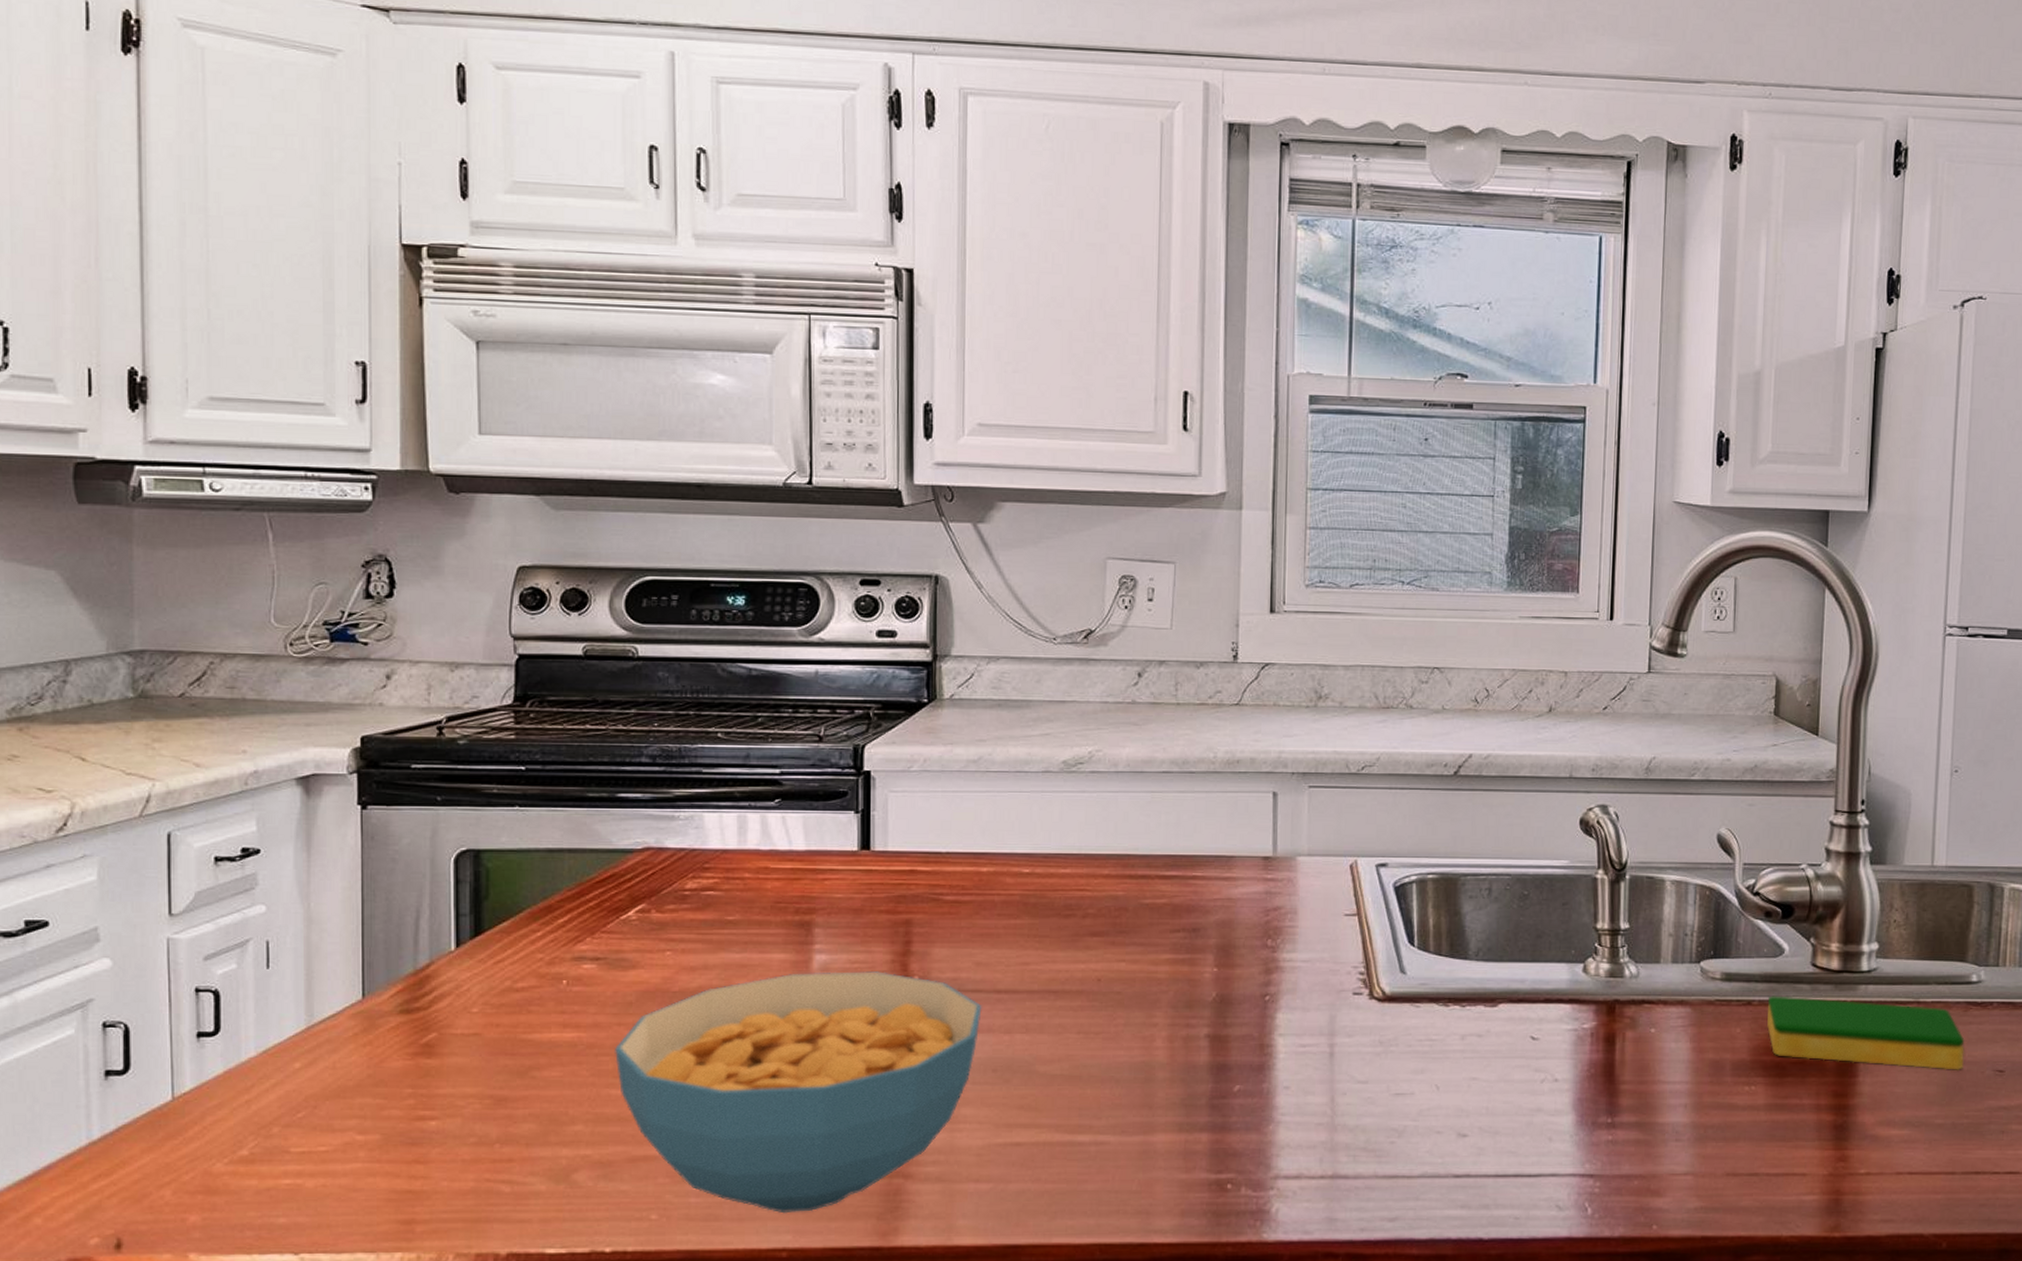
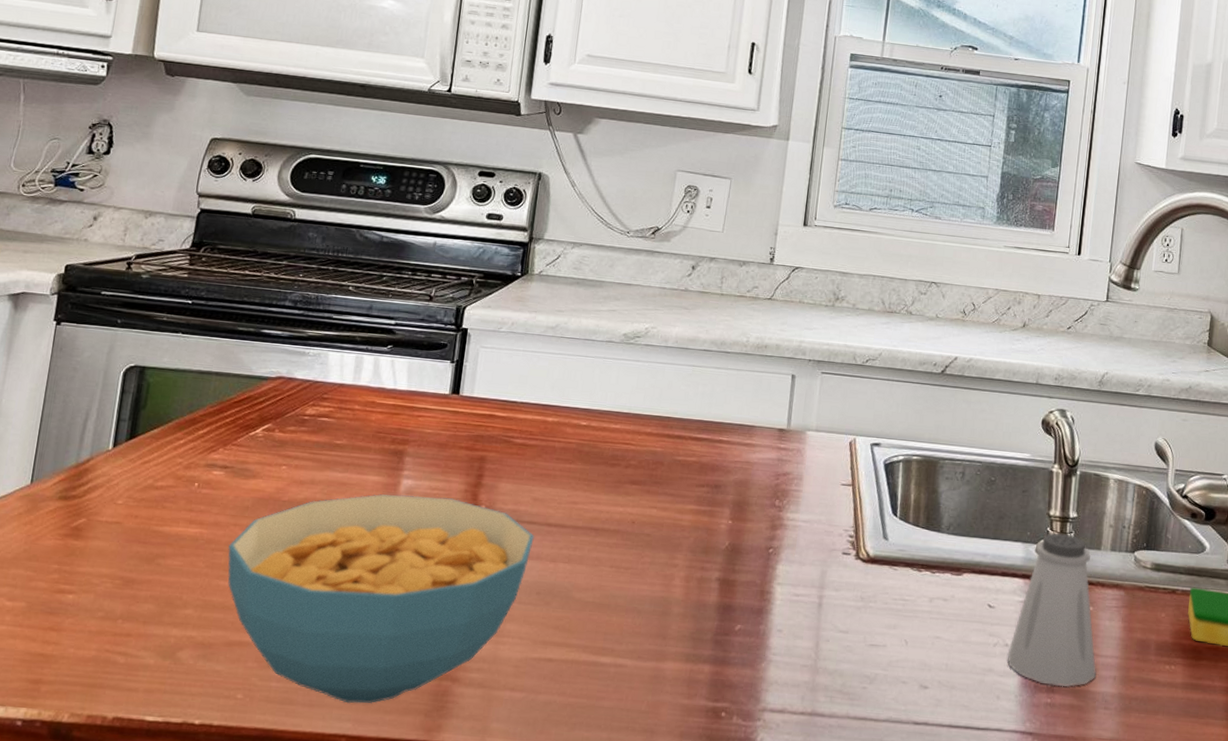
saltshaker: none [1557,948,1664,1121] -> present [1007,532,1097,687]

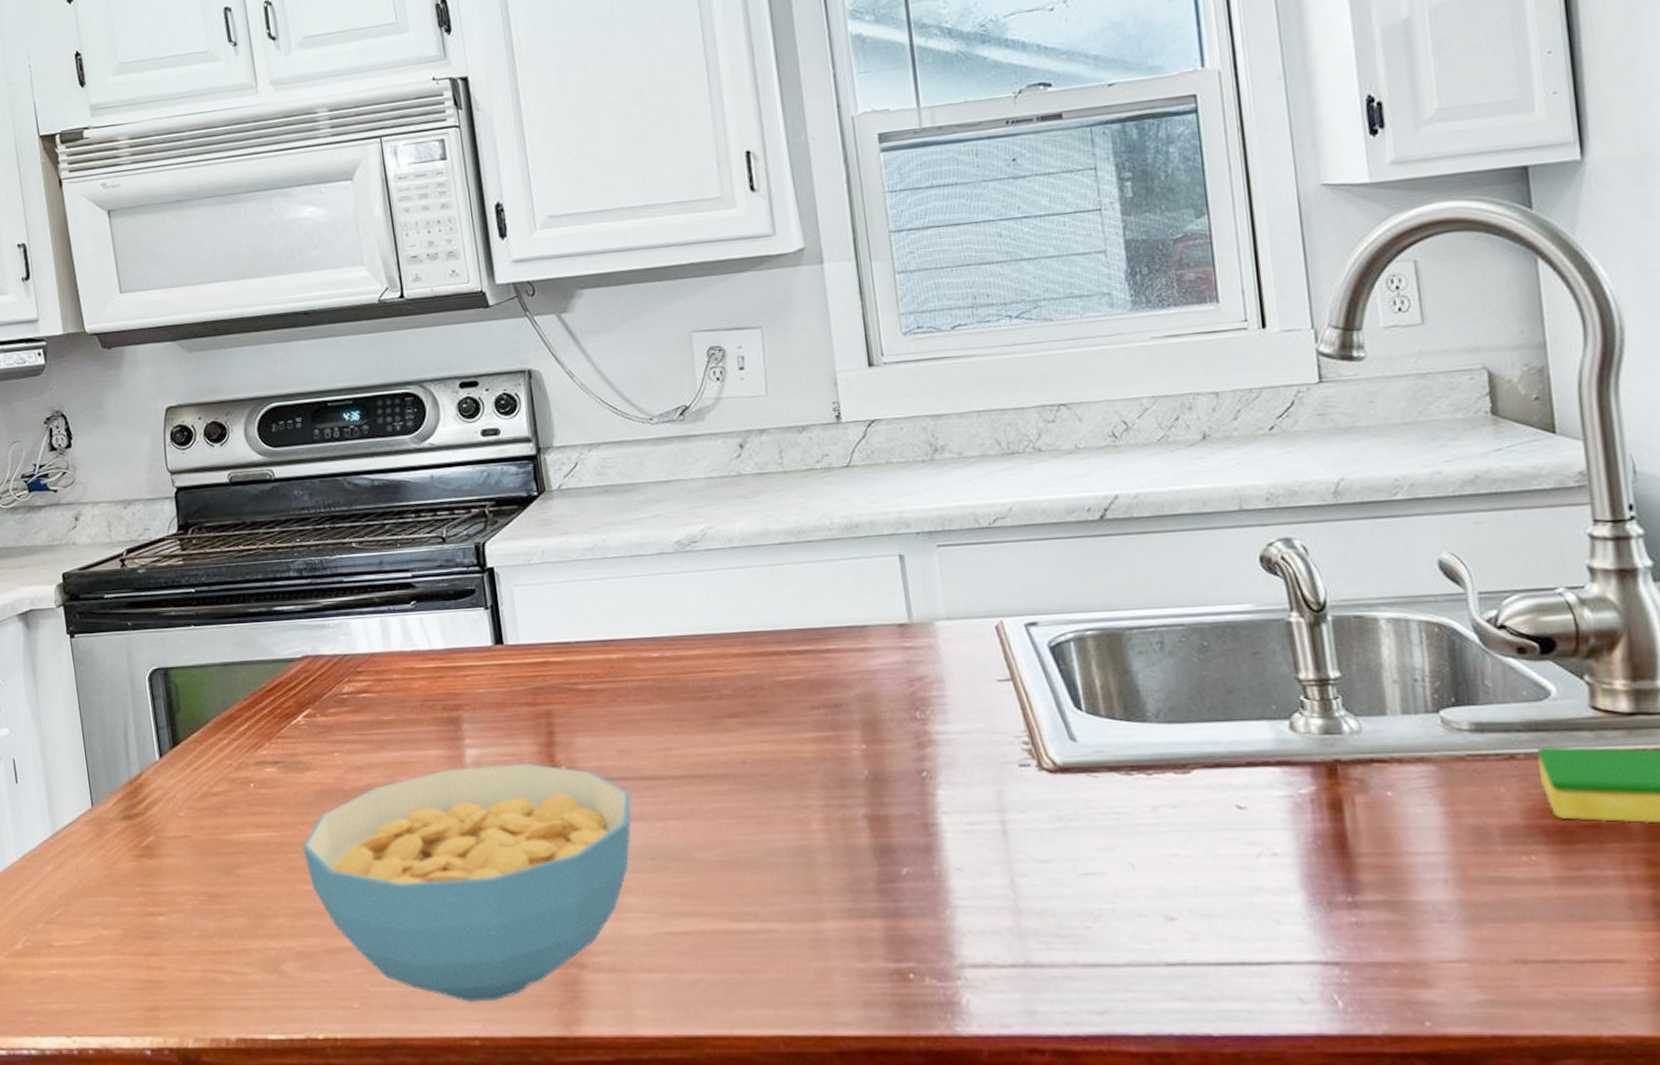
saltshaker: present [1007,532,1097,687] -> none [1279,700,1418,900]

